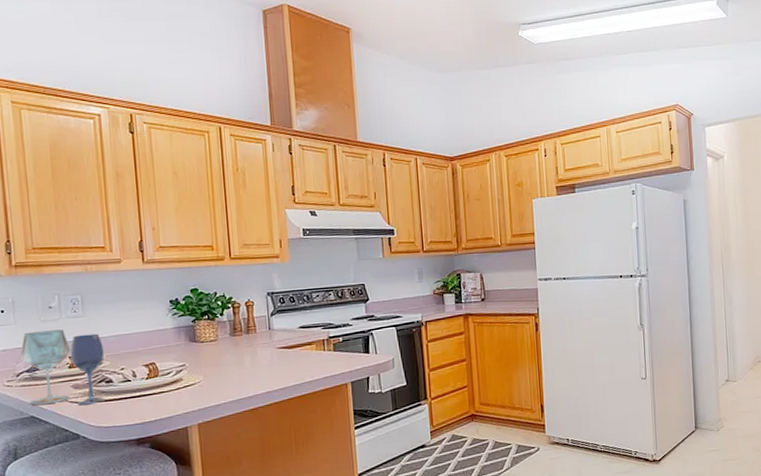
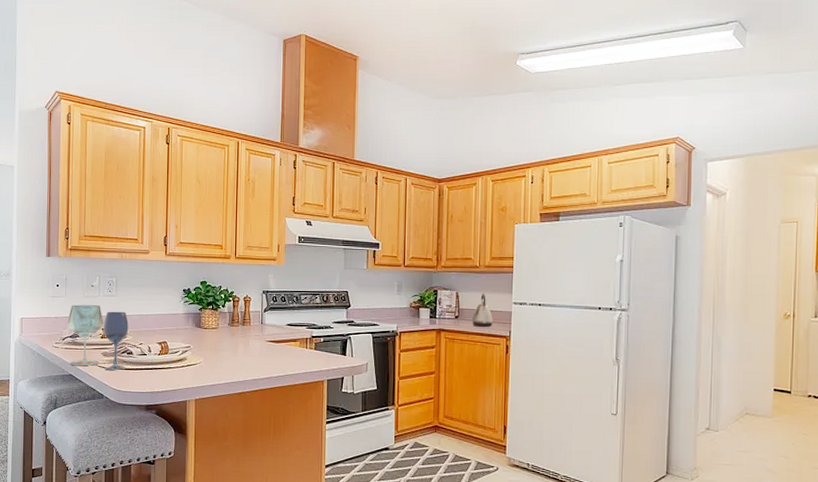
kettle: none [498,272,521,308] -> present [472,293,494,328]

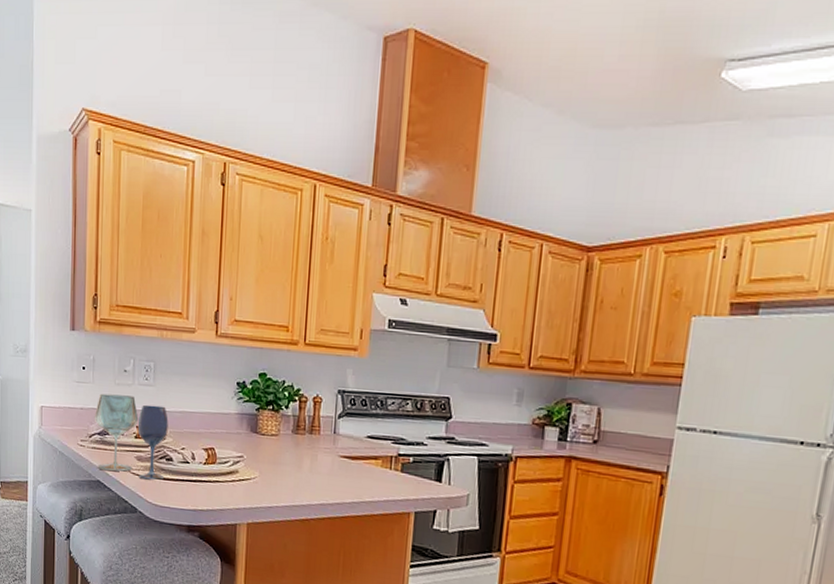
kettle: present [472,293,494,328] -> none [615,411,647,459]

